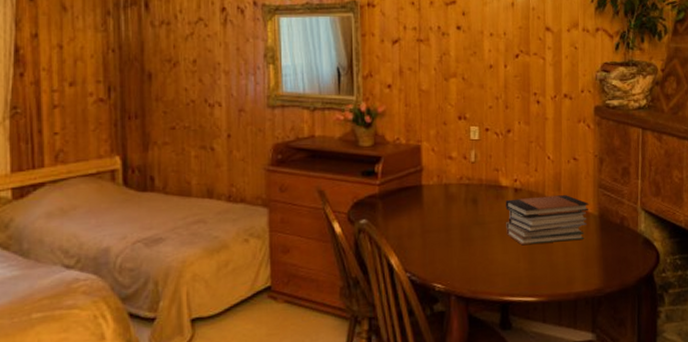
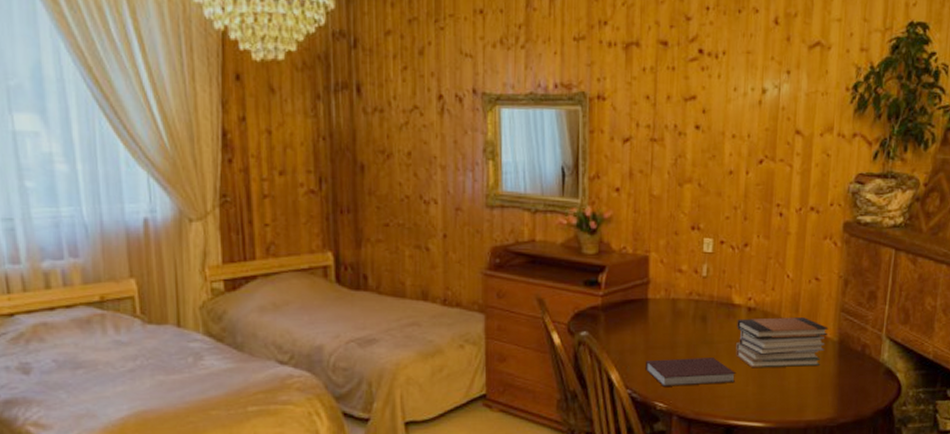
notebook: none [423,237,507,268] -> present [646,358,735,386]

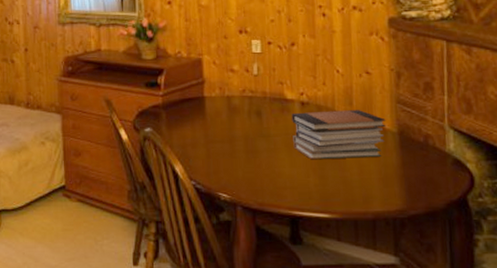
notebook: present [646,358,735,386] -> none [207,150,295,178]

